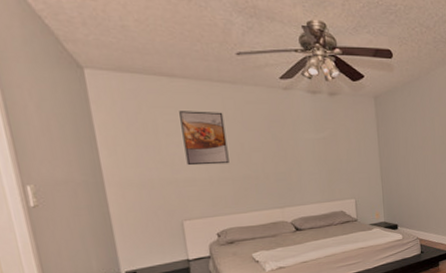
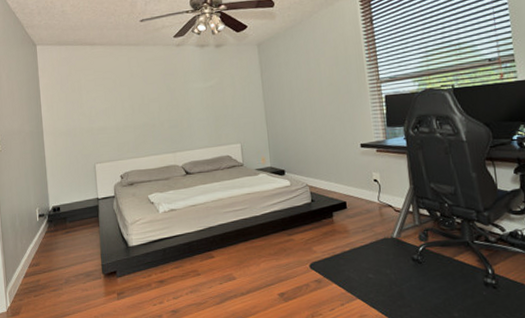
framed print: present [179,111,230,166] -> none [97,70,132,117]

